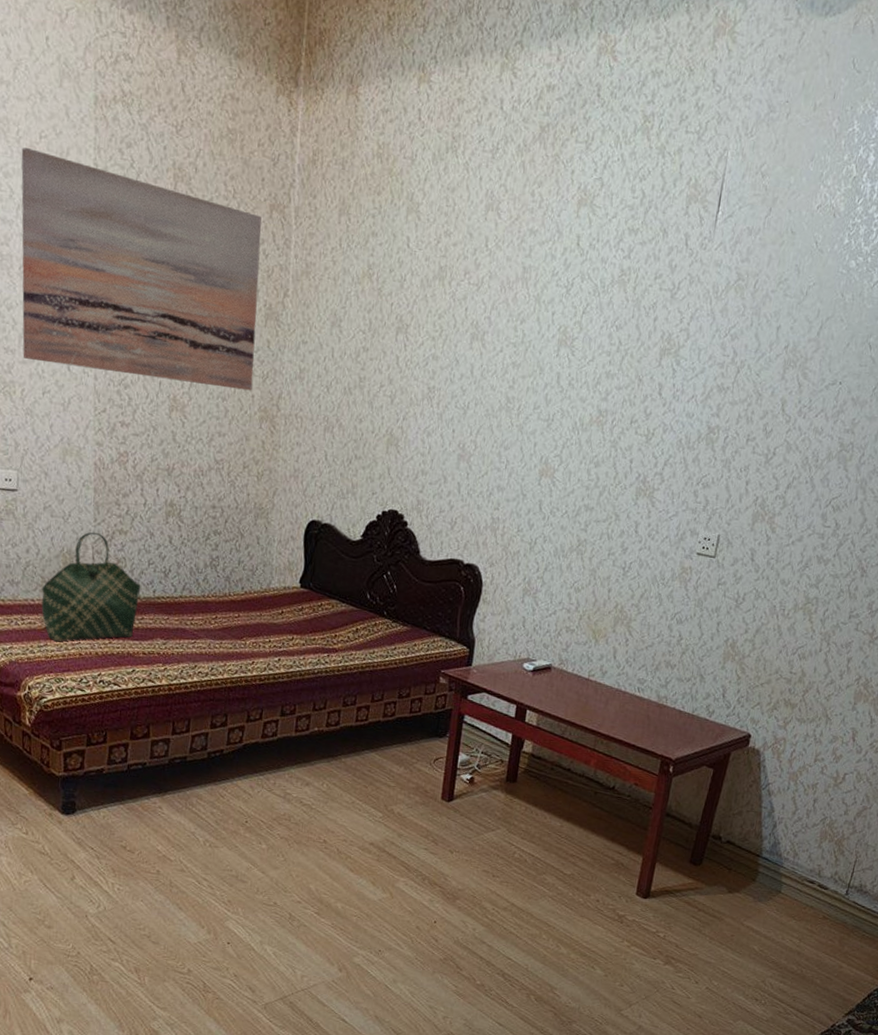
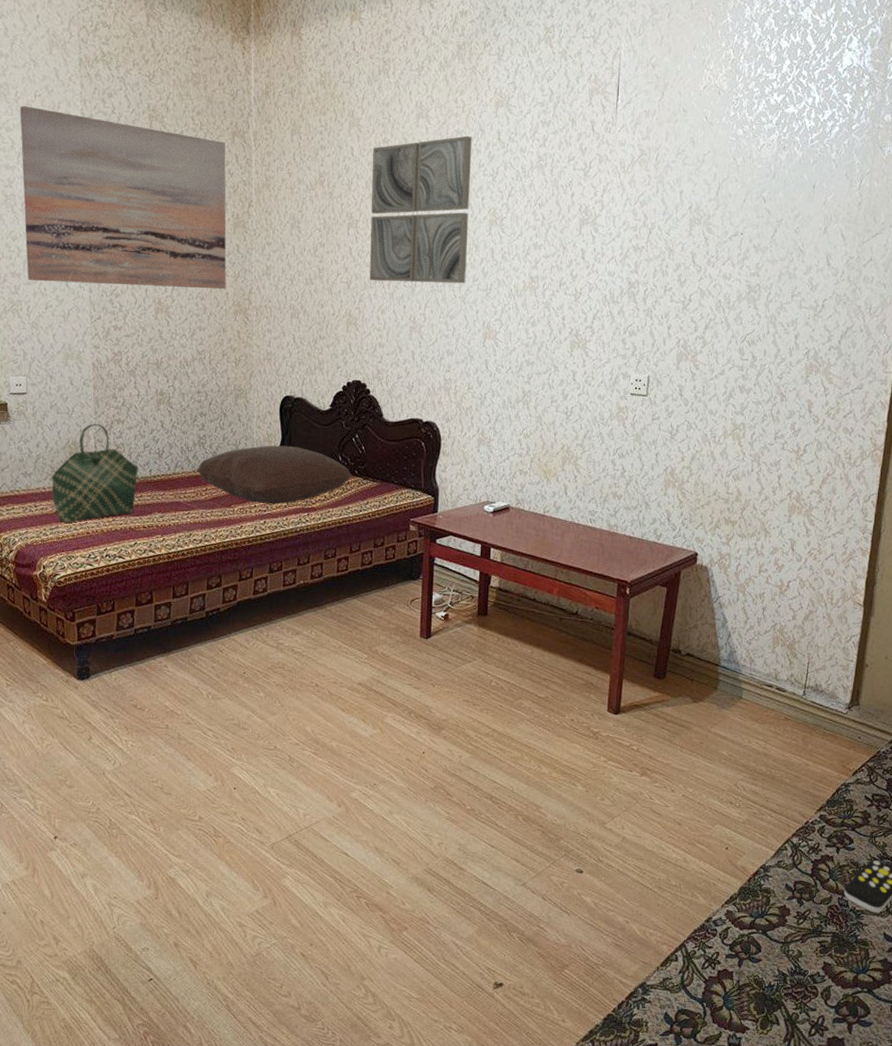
pillow: none [206,574,381,641] -> present [196,445,352,504]
wall art: none [417,236,548,411] -> present [370,135,472,284]

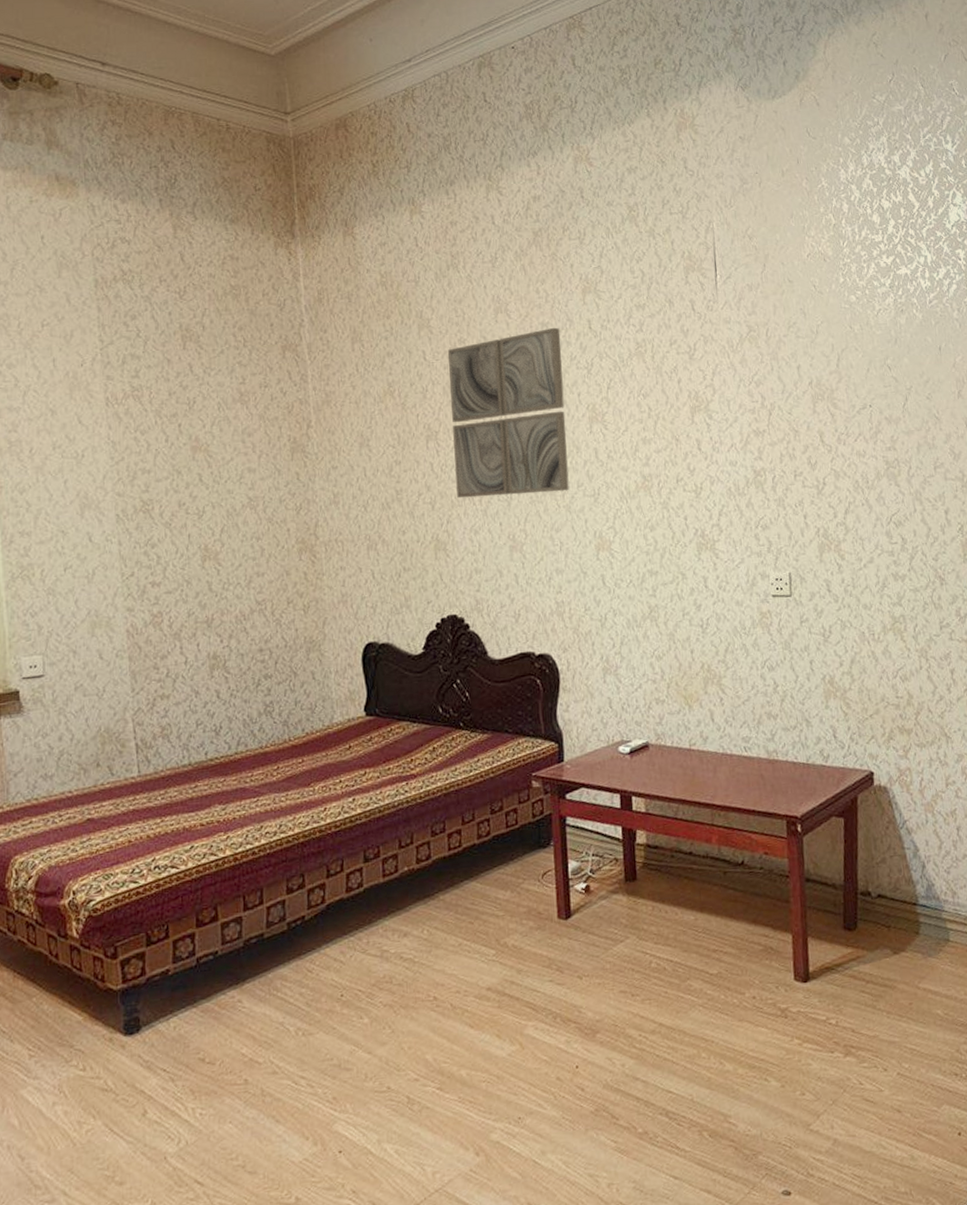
wall art: present [20,105,227,289] -> none [24,337,287,539]
tote bag: present [51,423,139,524] -> none [79,702,191,833]
pillow: present [196,445,352,504] -> none [263,702,457,777]

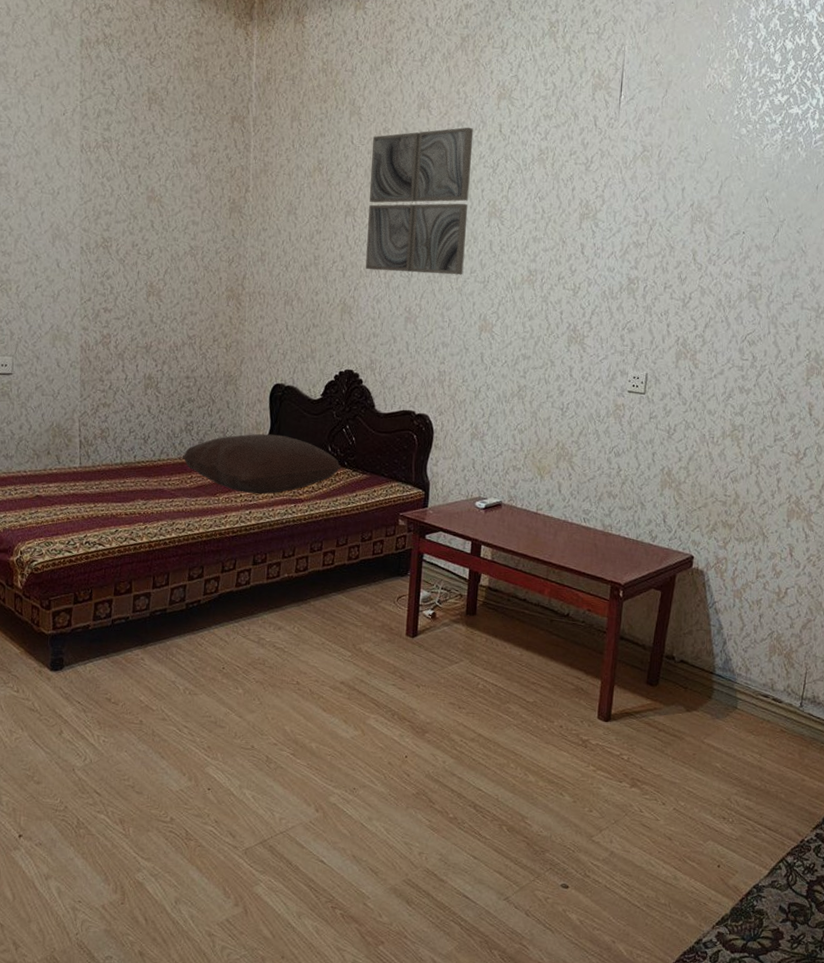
pillow: none [263,702,457,777] -> present [182,433,342,495]

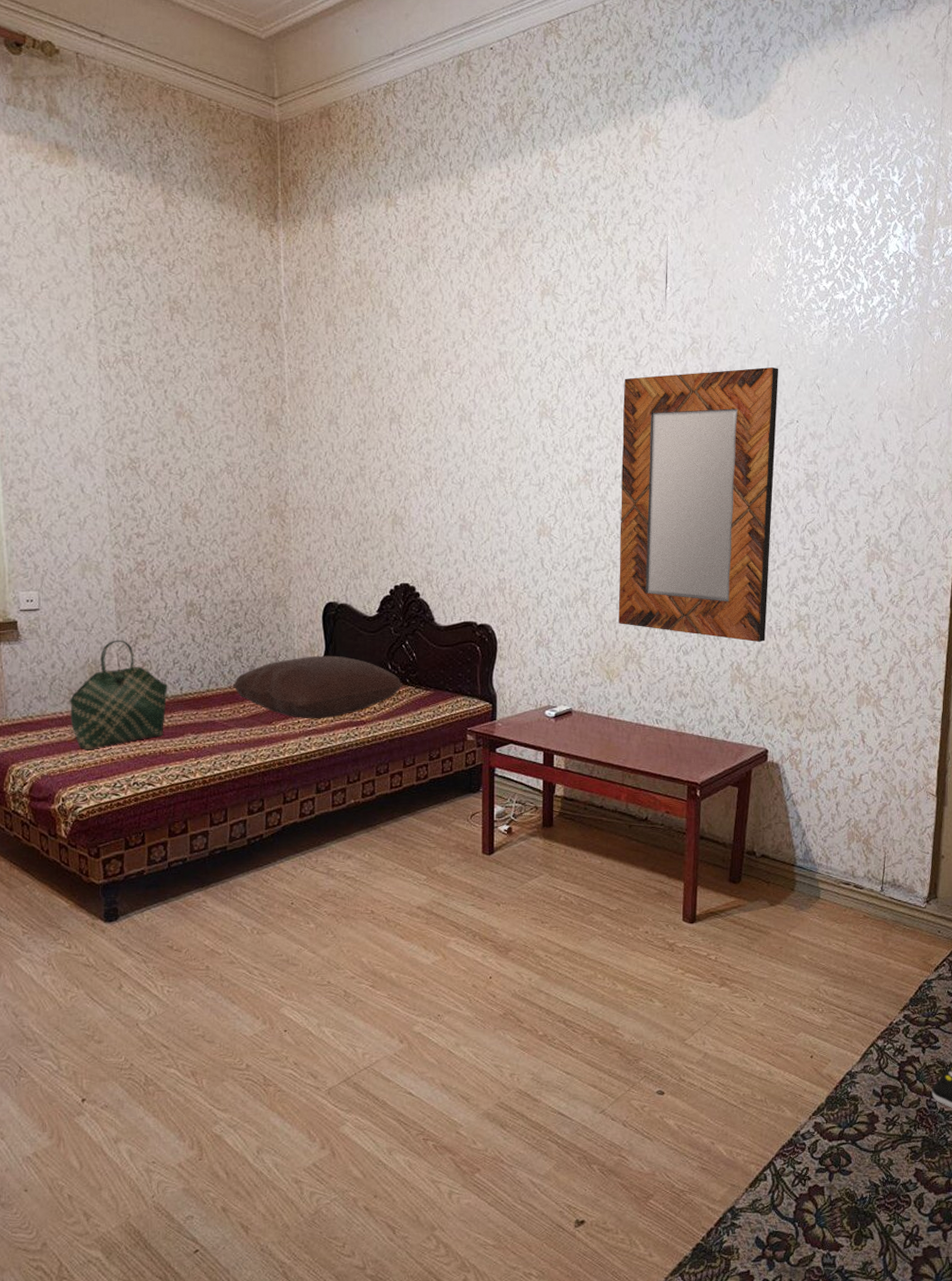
tote bag: none [32,406,123,509] -> present [69,640,168,751]
wall art: present [366,127,474,275] -> none [413,325,518,479]
home mirror: none [552,177,728,450] -> present [618,366,779,643]

